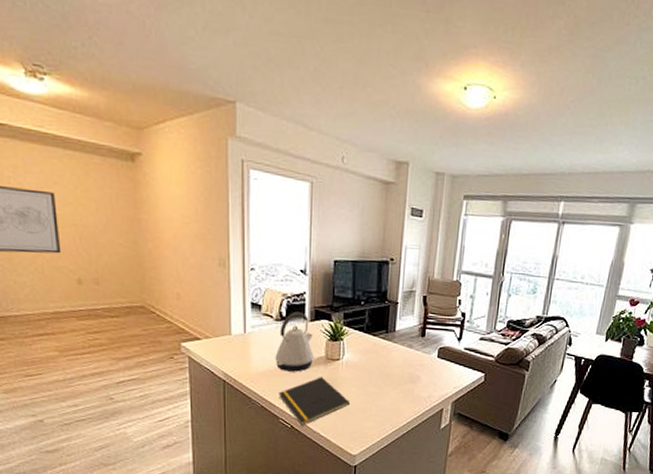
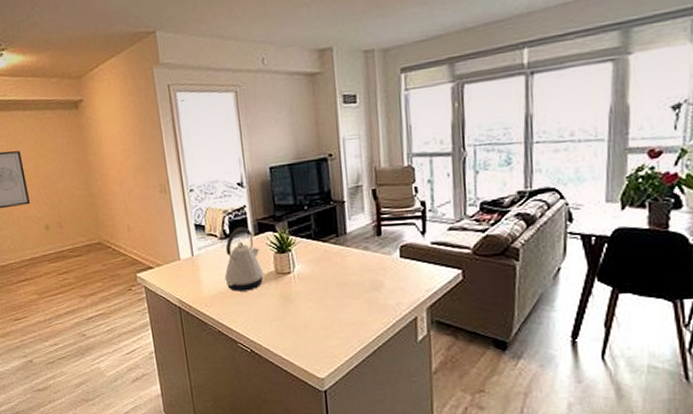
notepad: present [278,377,350,426] -> none [233,294,309,349]

